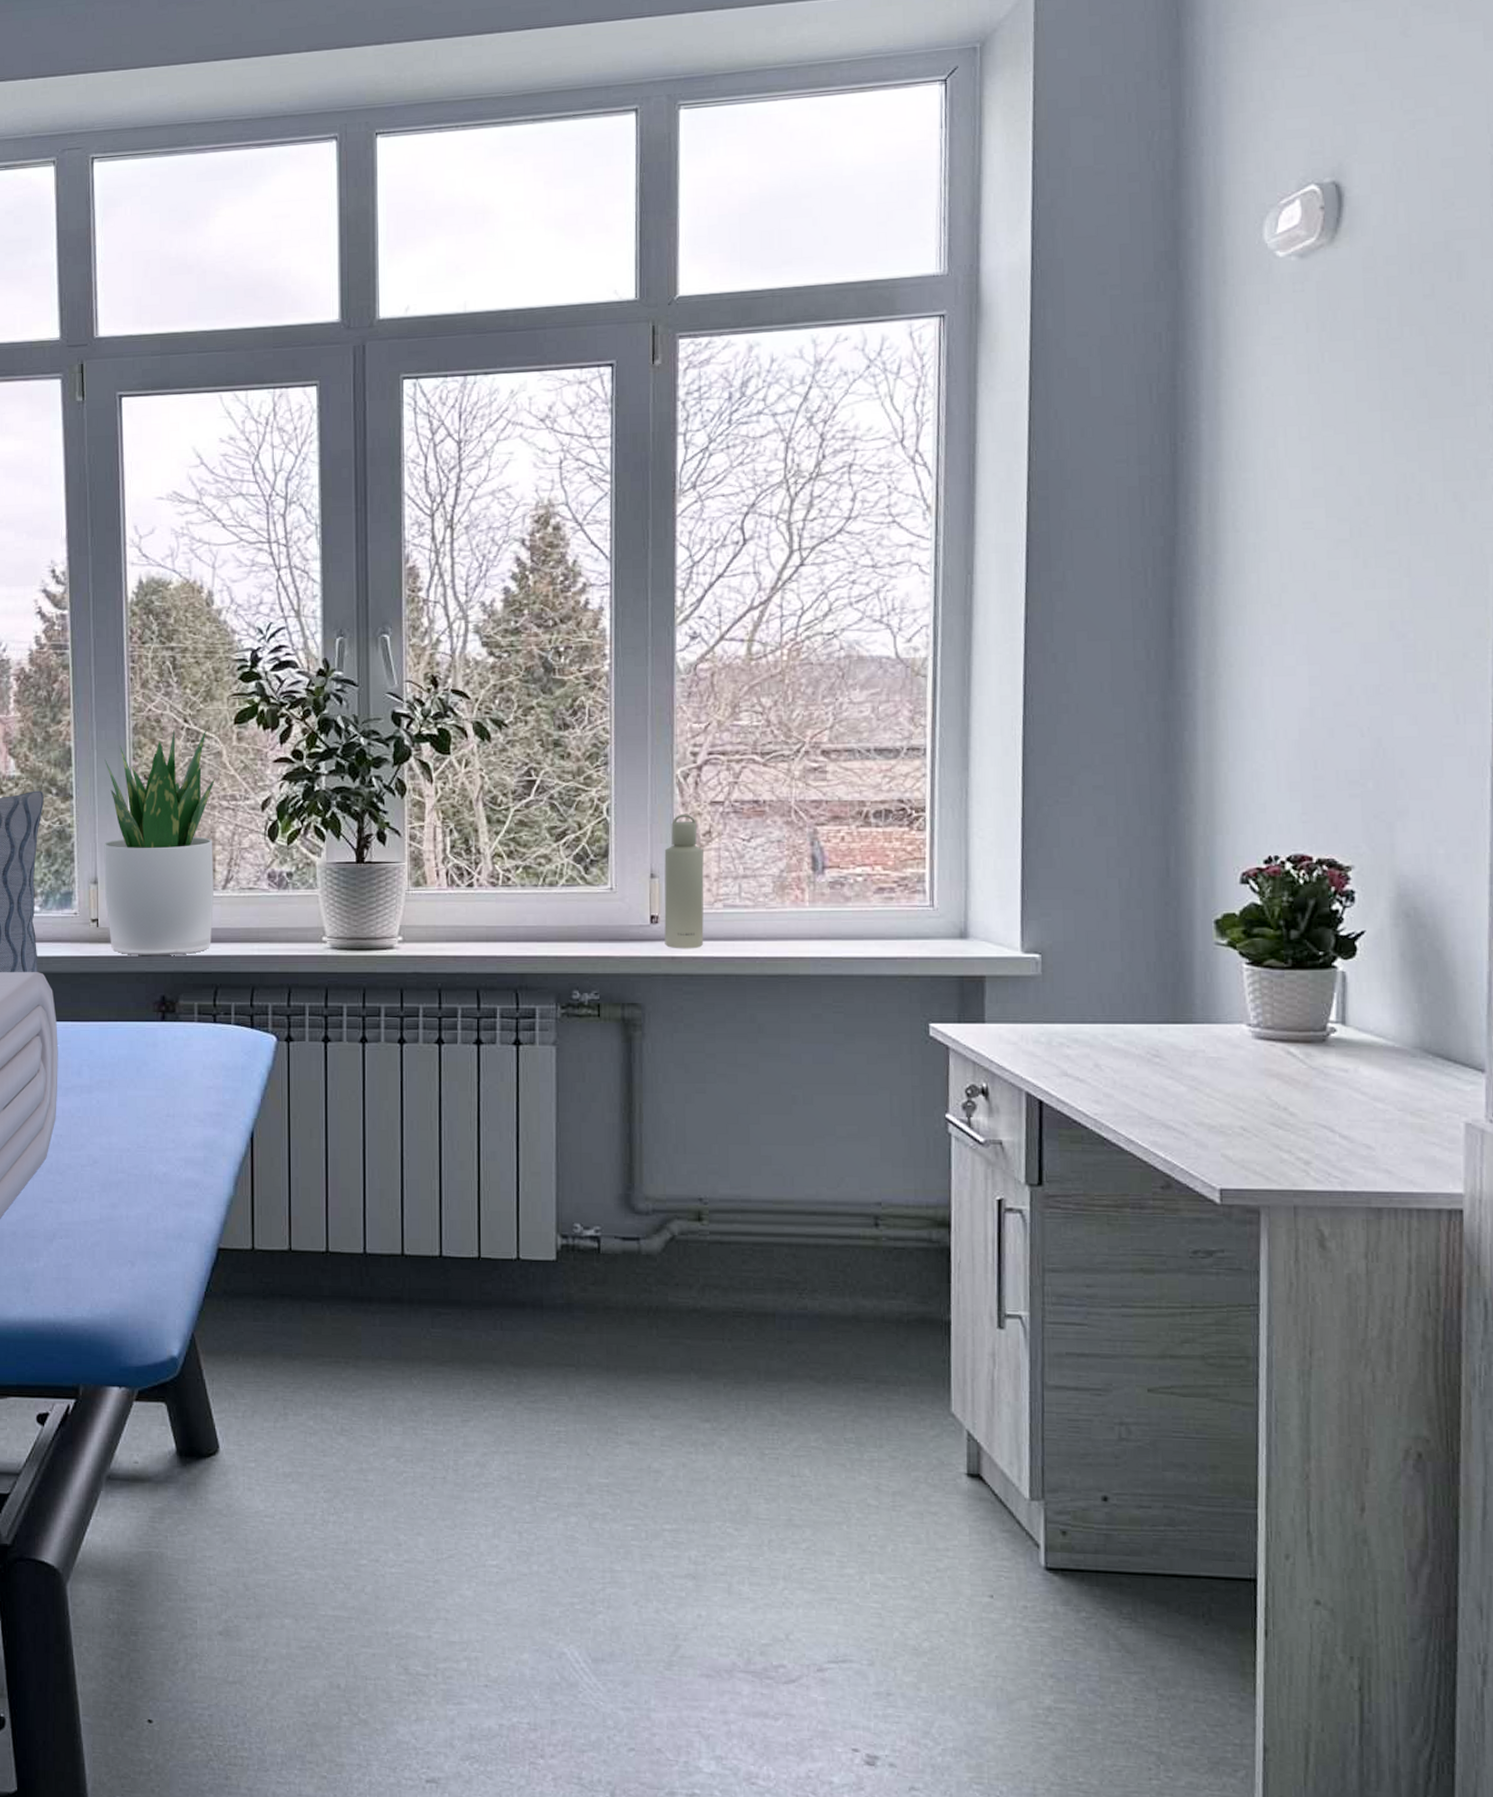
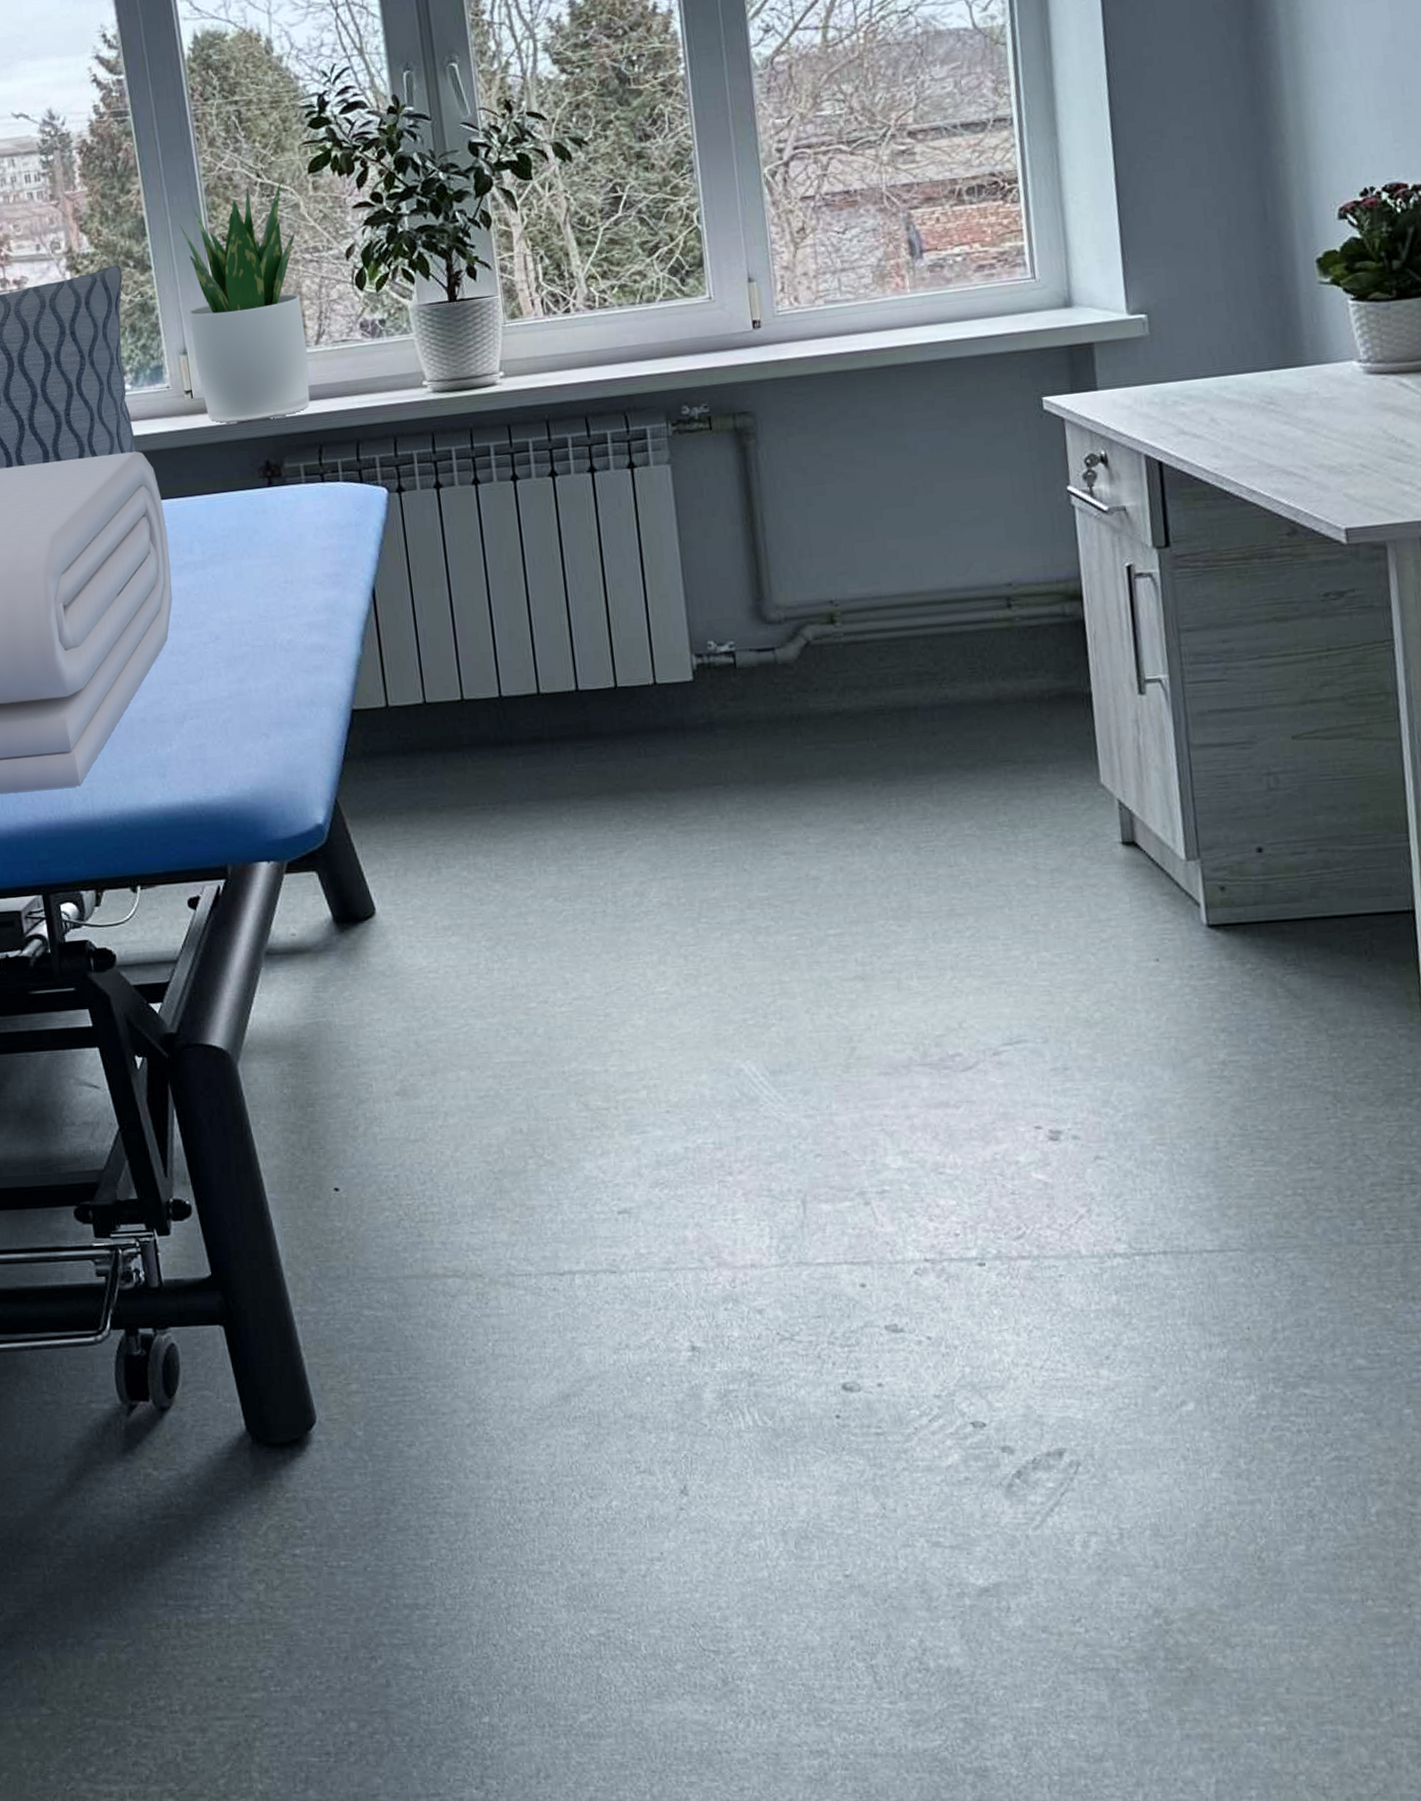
bottle: present [664,813,704,949] -> none [759,212,809,352]

